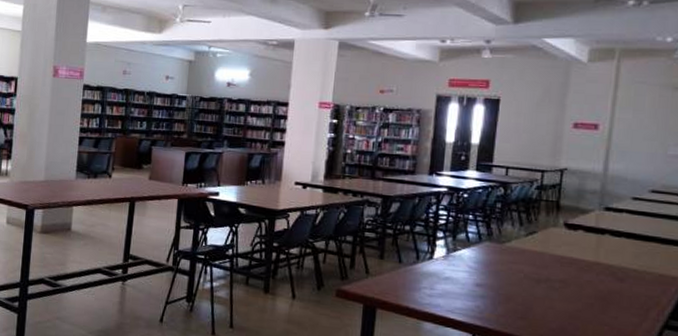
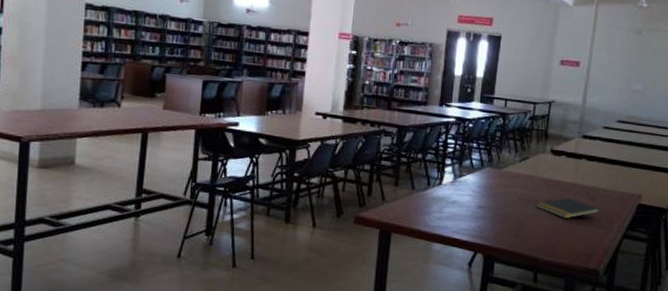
notepad: none [547,277,632,303] -> present [535,197,601,219]

